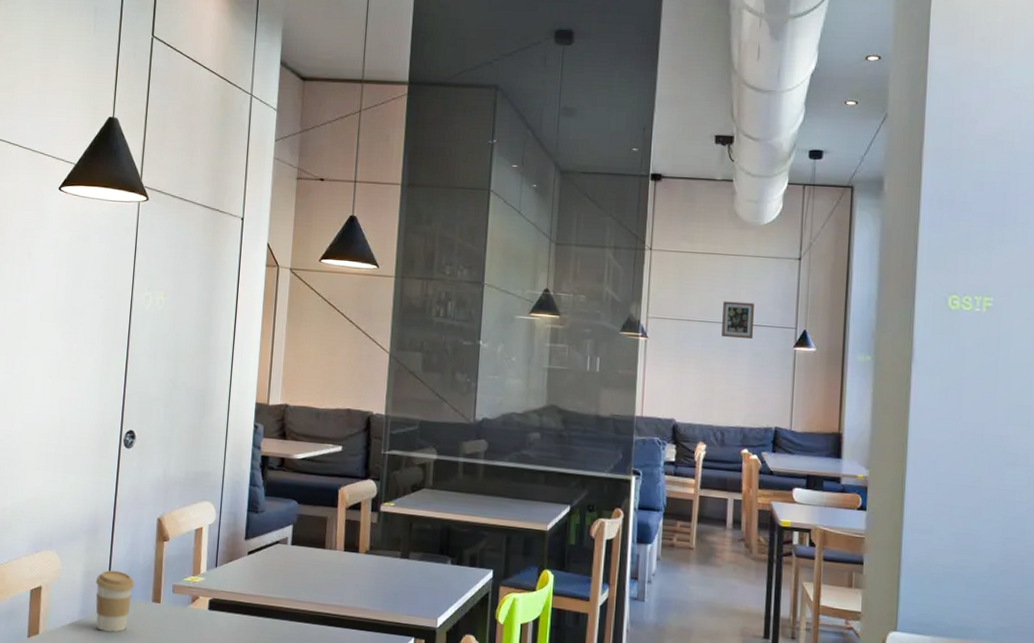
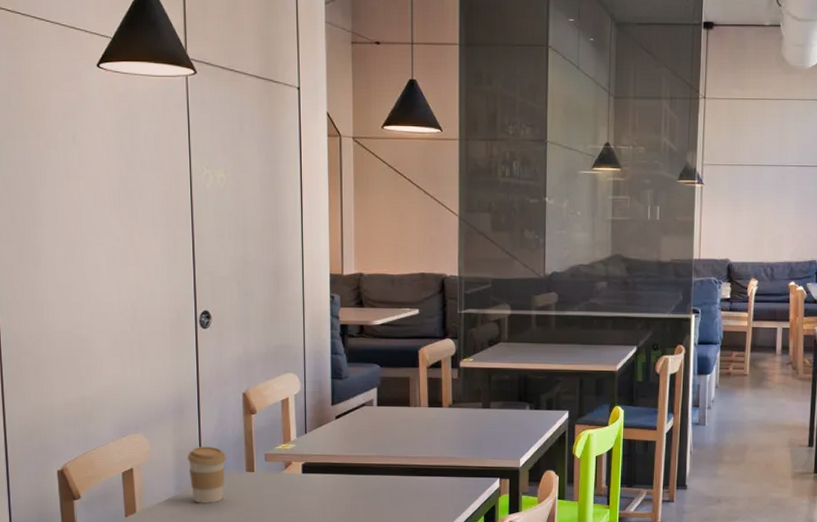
picture frame: present [722,301,755,340] -> none [771,144,801,180]

